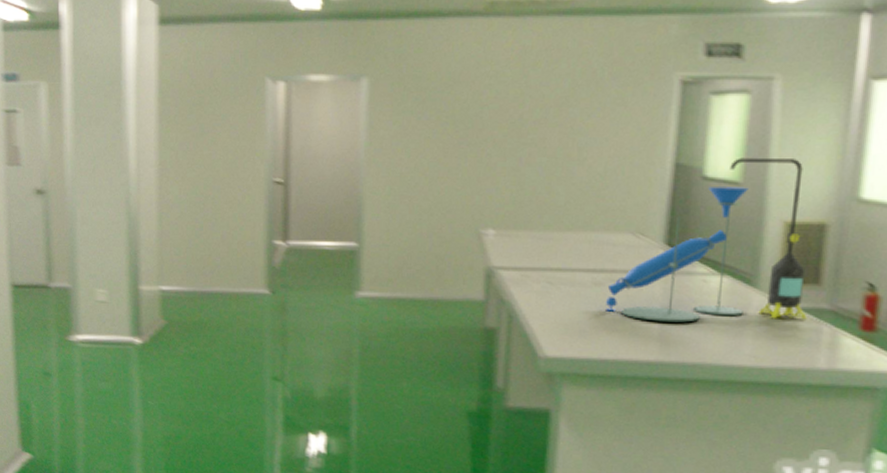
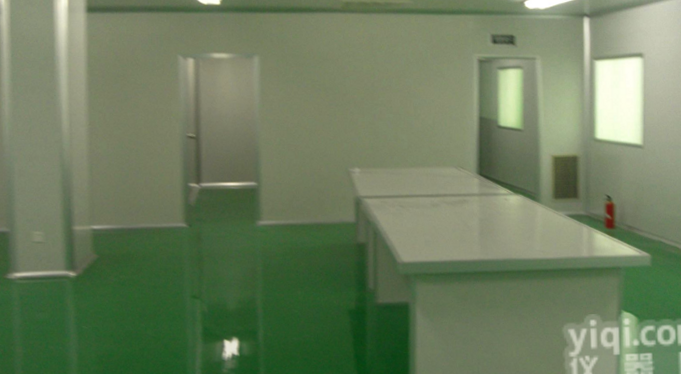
laboratory equipment: present [606,157,807,323] -> none [442,112,573,231]

